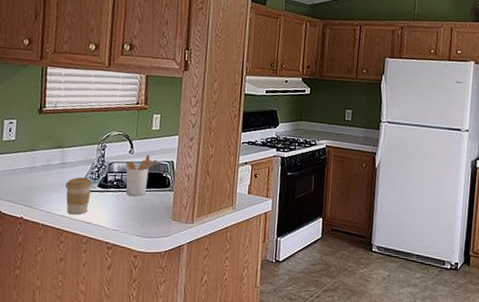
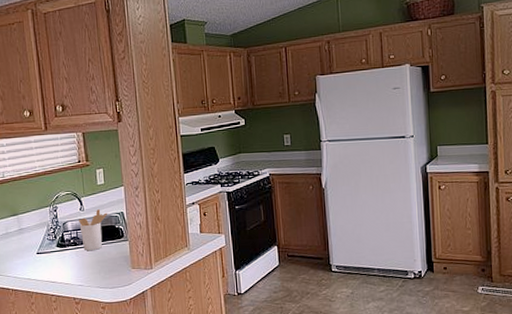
coffee cup: present [65,177,93,214] -> none [27,239,52,276]

